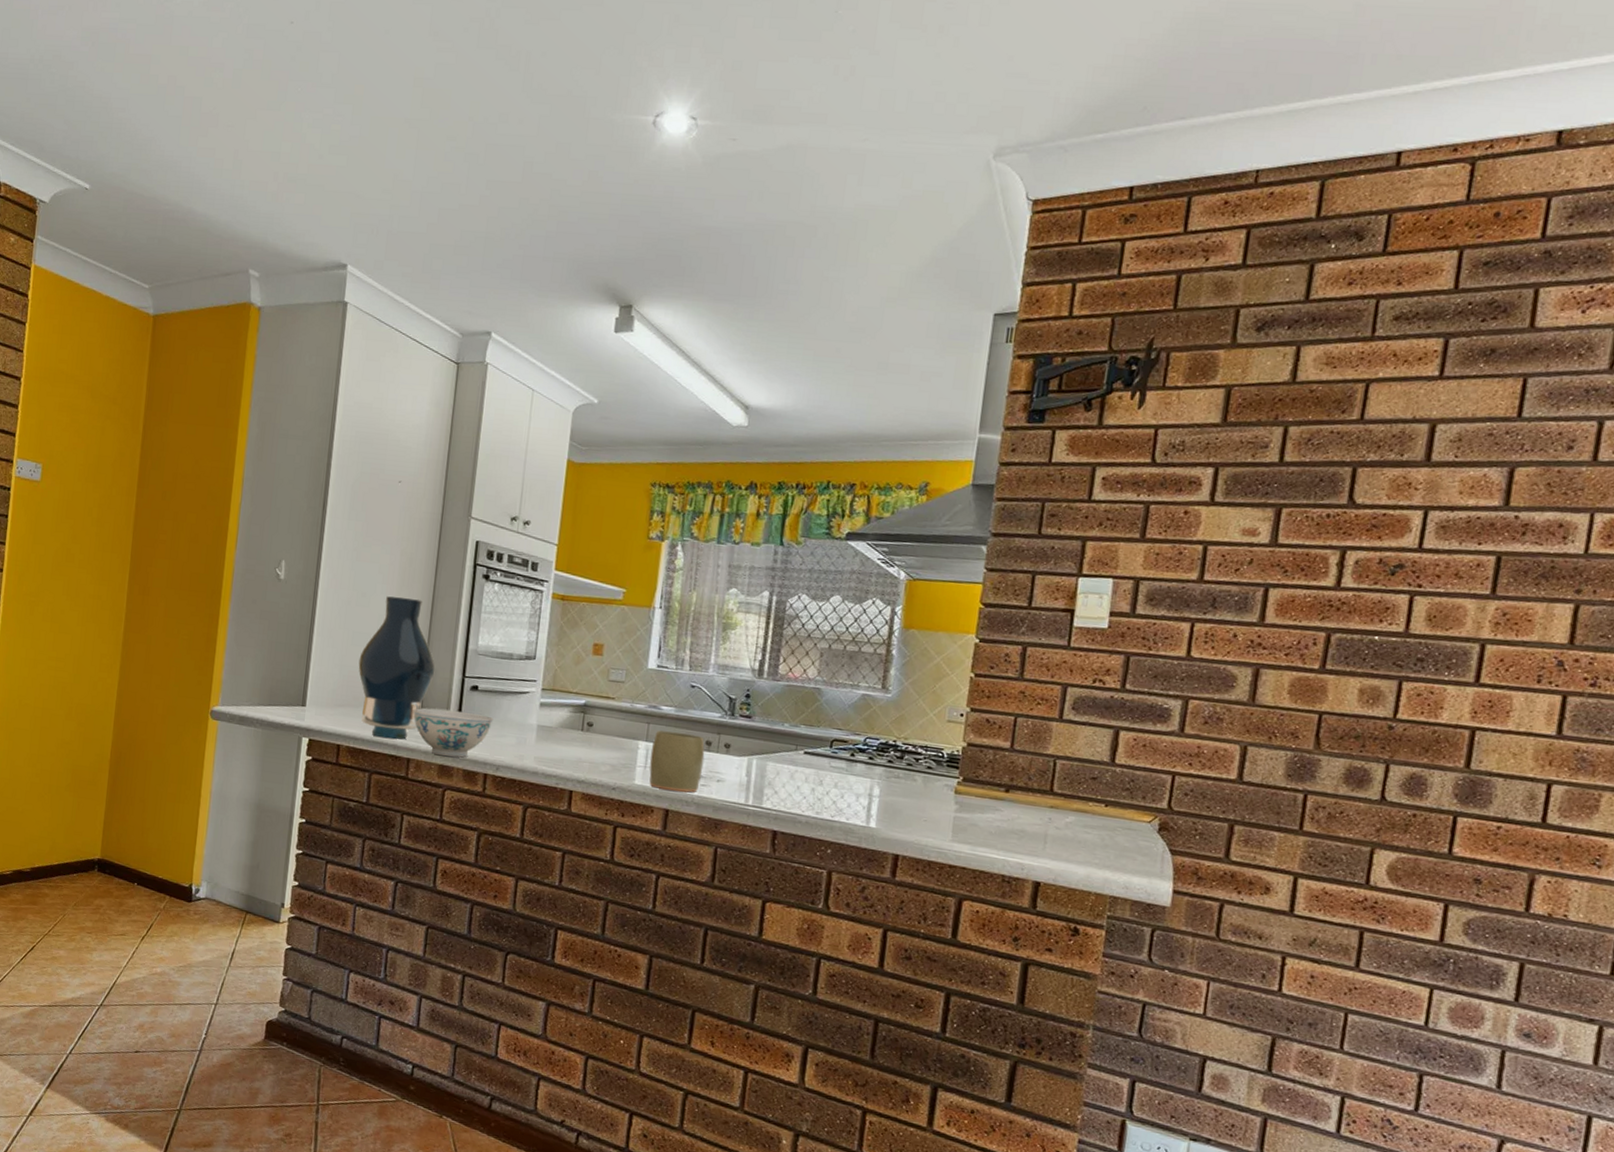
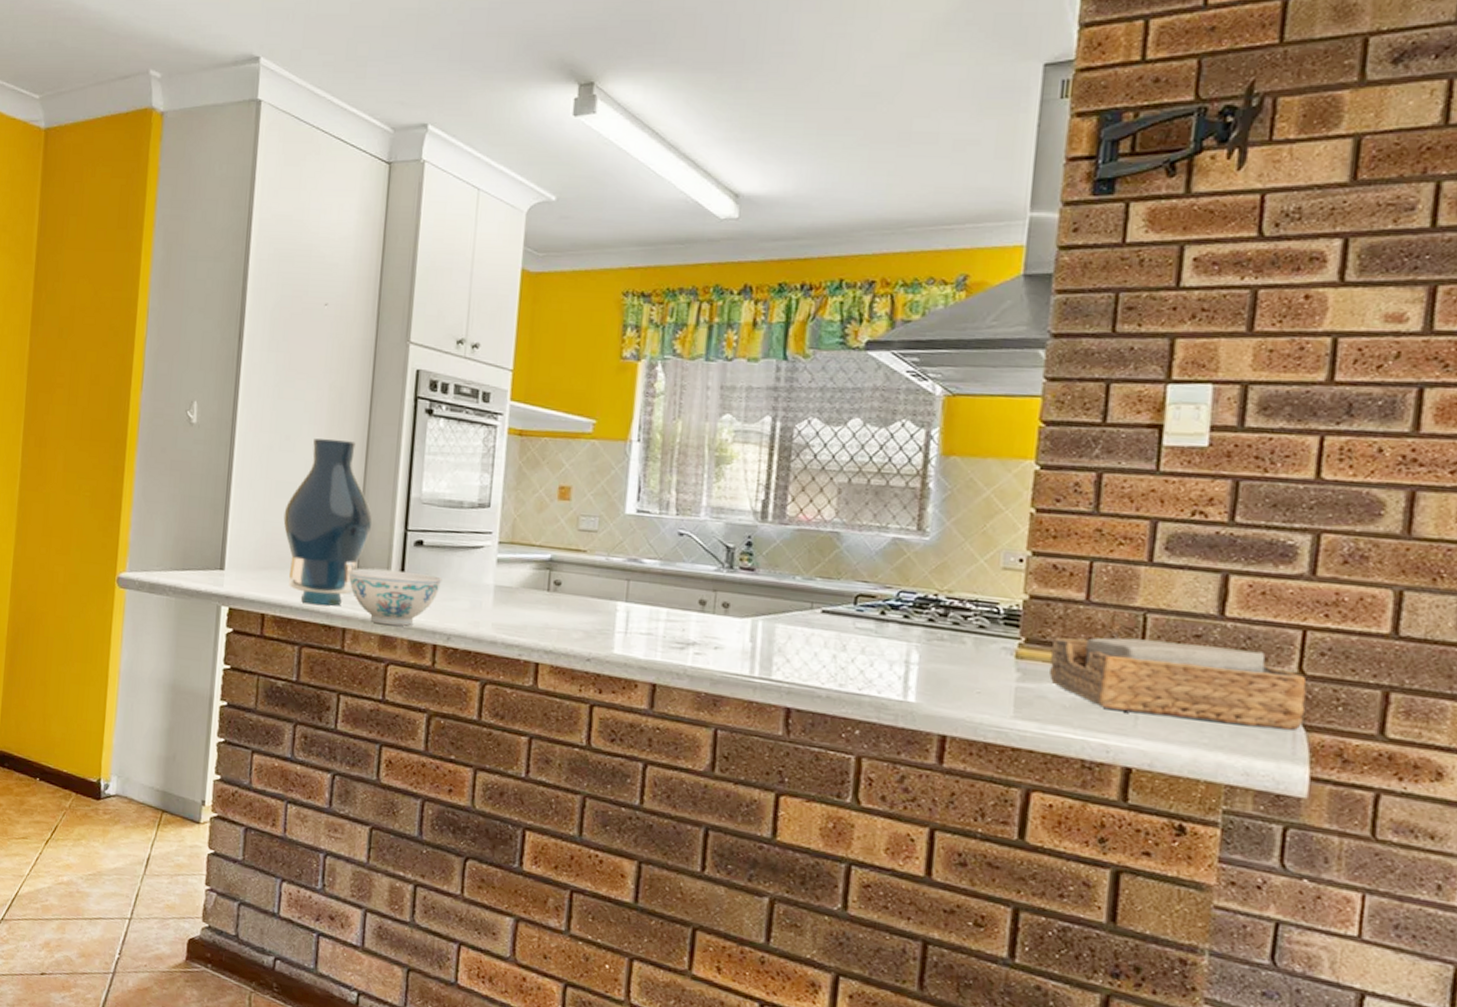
mug: present [649,730,705,793] -> none [630,588,699,663]
napkin holder: none [980,777,1174,855] -> present [1049,637,1307,732]

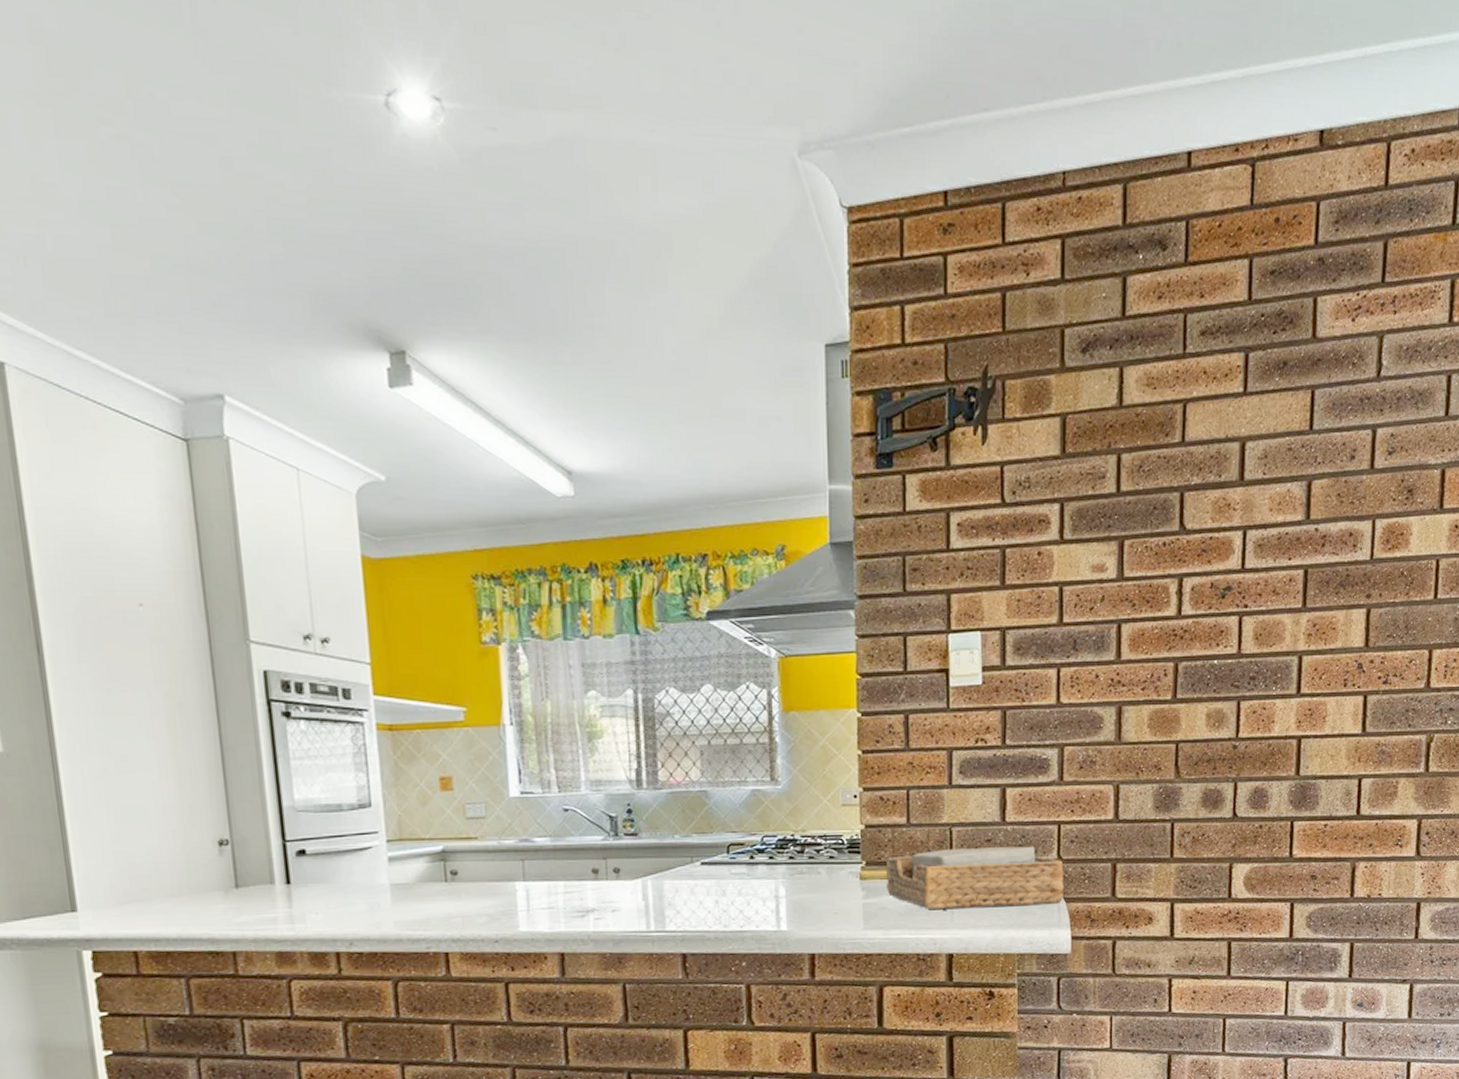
vase: present [283,438,373,606] -> none [137,754,245,932]
bowl: present [348,569,443,626] -> none [227,883,334,941]

